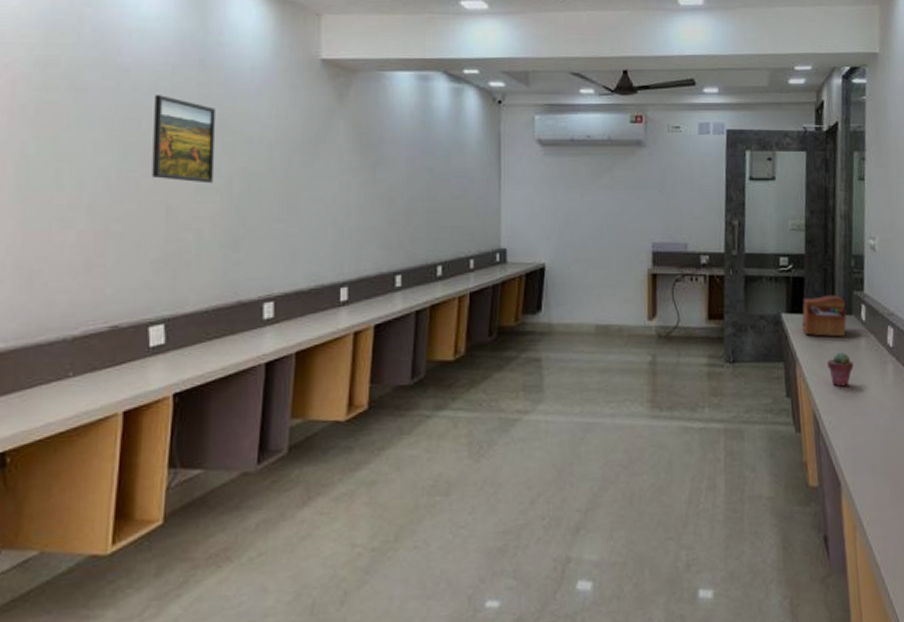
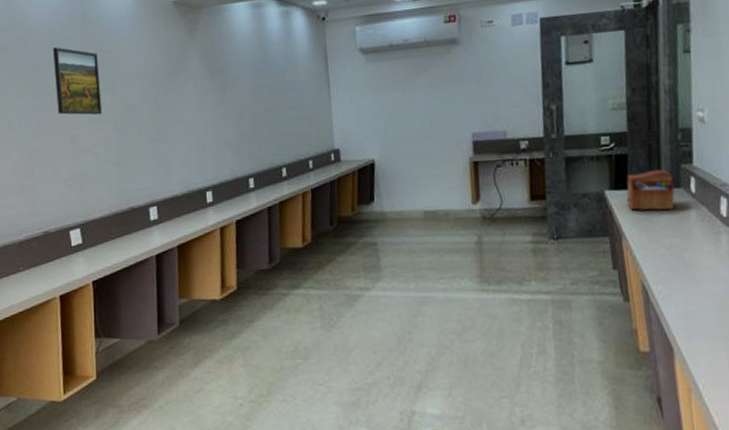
potted succulent: present [827,353,854,387] -> none [655,225,684,258]

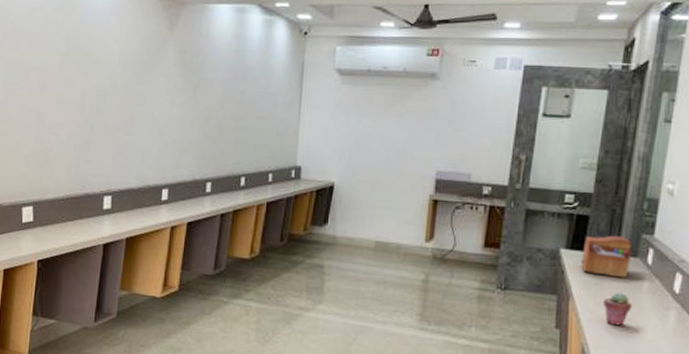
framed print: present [53,47,102,115] -> none [27,23,76,97]
potted succulent: none [655,225,684,258] -> present [603,293,632,326]

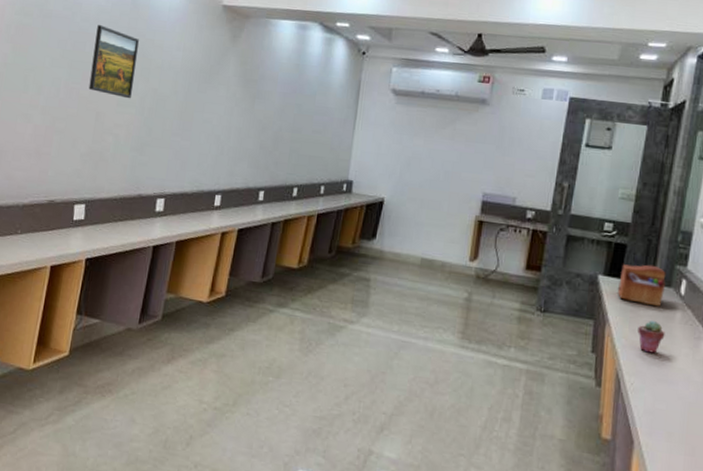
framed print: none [27,23,76,97] -> present [88,25,140,99]

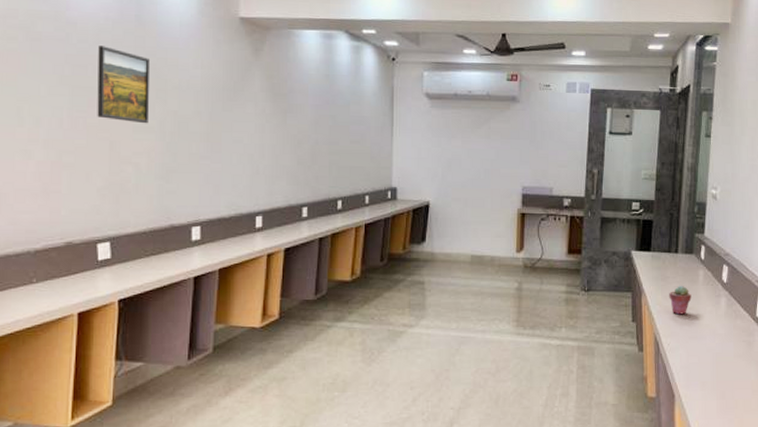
sewing box: present [617,264,666,307] -> none [648,236,688,273]

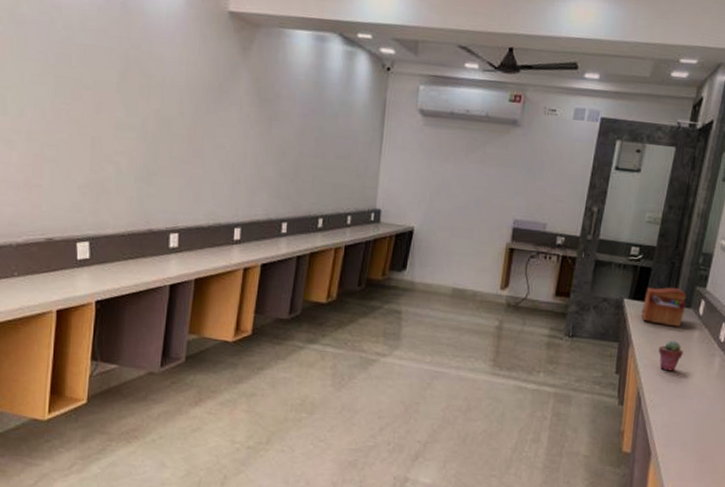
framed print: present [97,46,151,124] -> none [80,33,135,122]
sewing box: none [648,236,688,273] -> present [641,287,687,328]

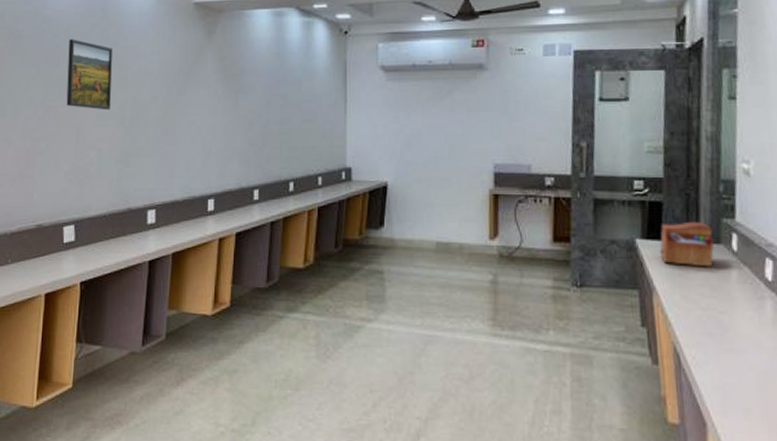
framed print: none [80,33,135,122] -> present [66,39,114,110]
potted succulent: present [658,341,683,371] -> none [690,284,723,320]

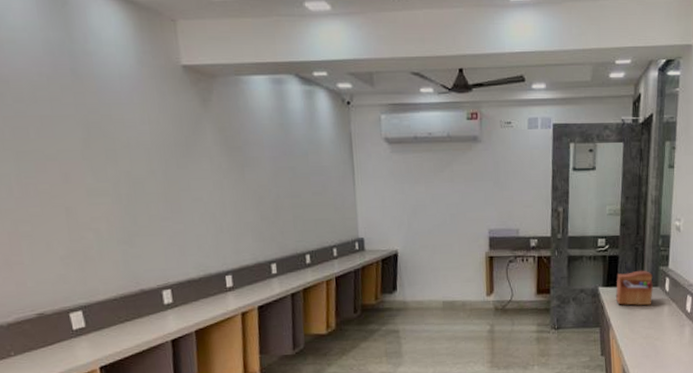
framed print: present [66,39,114,110] -> none [36,105,102,187]

